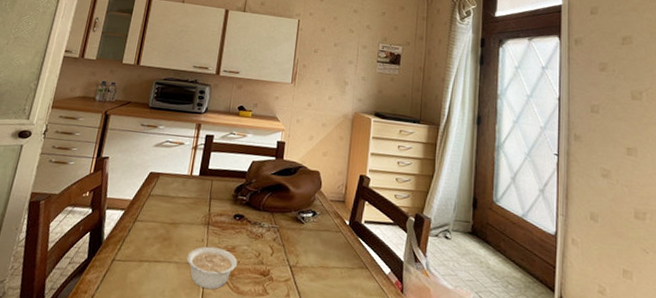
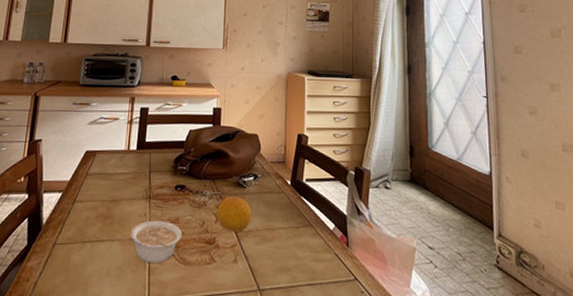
fruit: none [273,231,308,267] -> present [217,197,252,232]

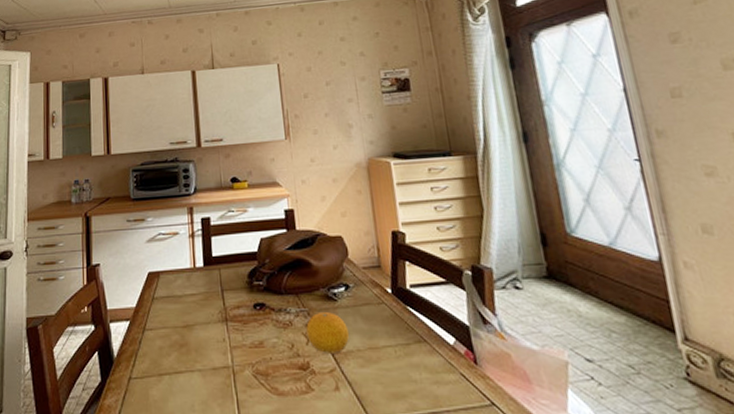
legume: present [130,220,183,264] -> none [210,345,270,396]

